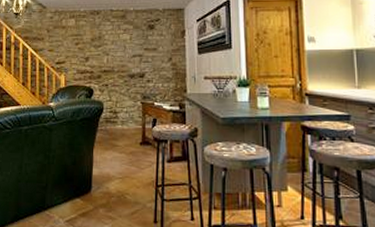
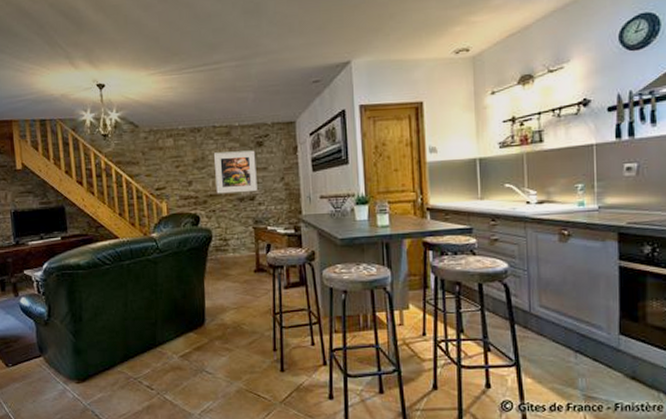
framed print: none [110,32,147,70] -> present [214,150,257,194]

